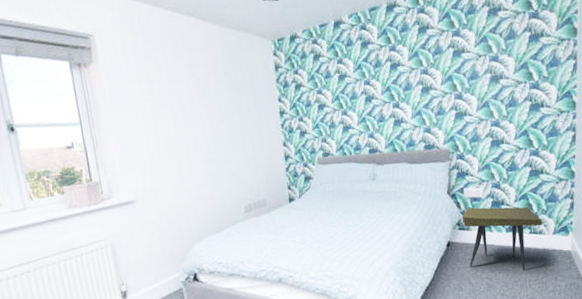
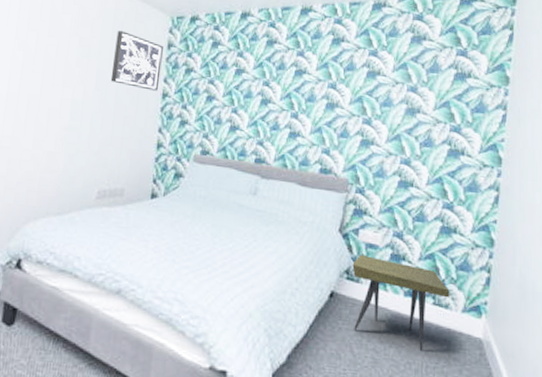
wall art: none [228,63,275,112] -> present [110,31,163,91]

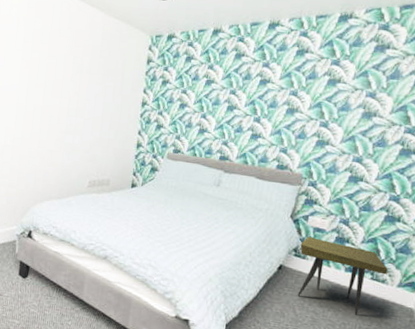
wall art: present [110,31,163,91] -> none [99,50,143,100]

